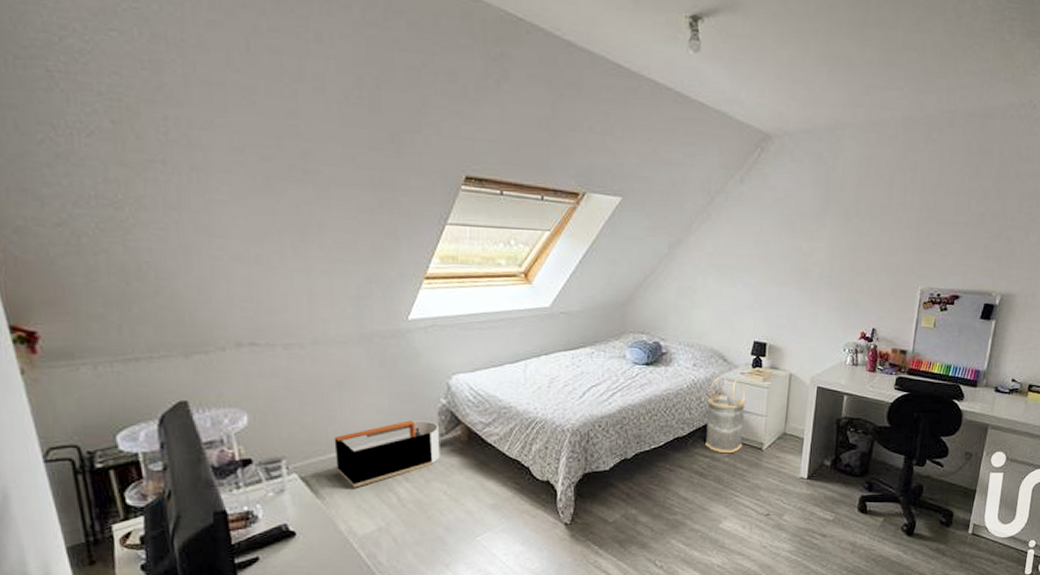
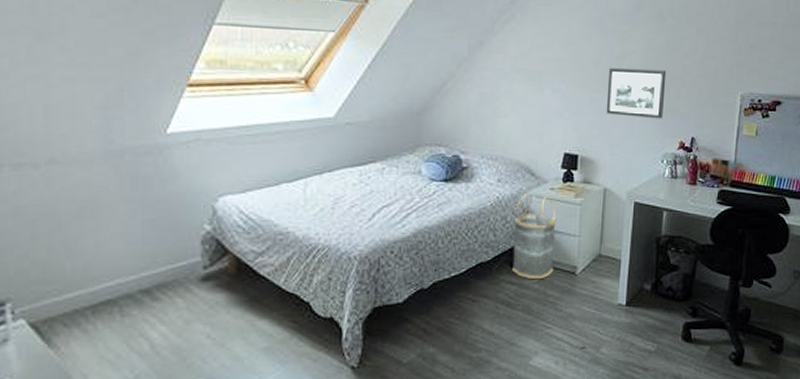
storage bin: present [334,420,440,488] -> none [72,251,203,334]
picture frame: none [793,263,851,311] -> present [606,67,667,119]

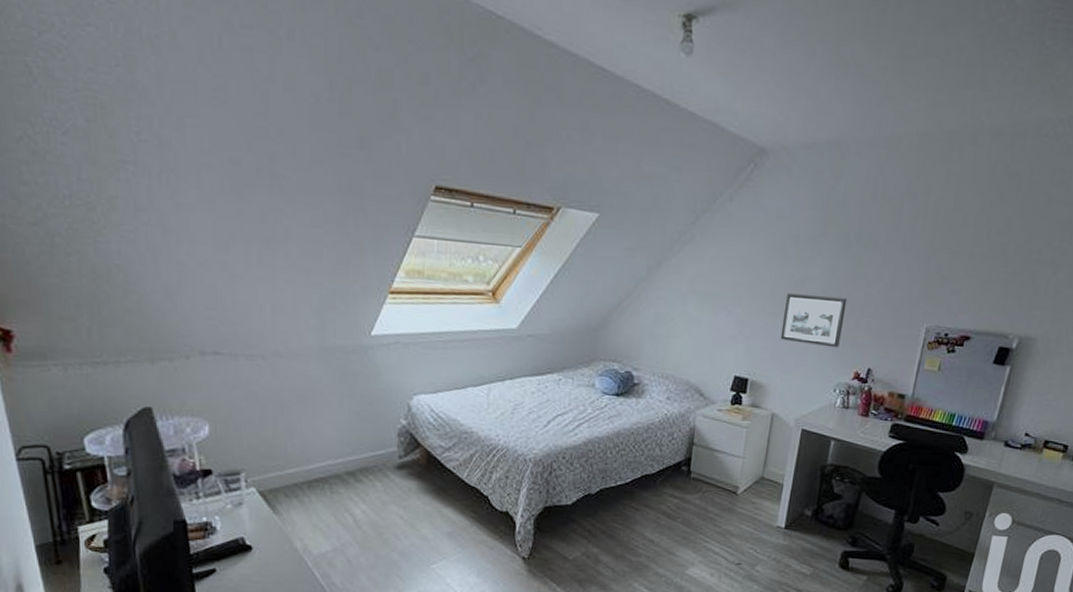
basket: present [512,194,557,280] -> none [675,413,722,496]

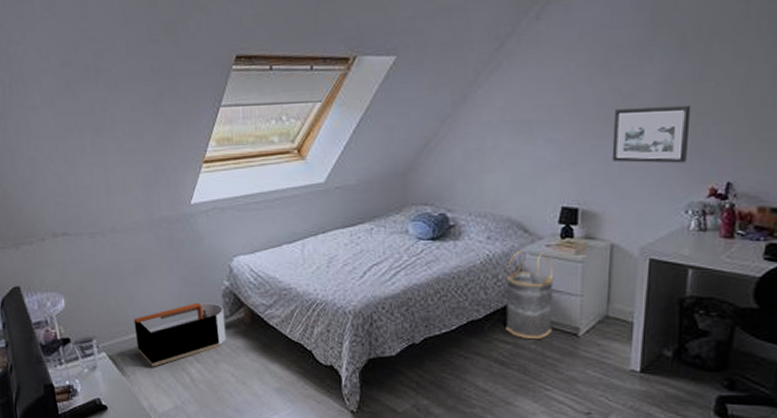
storage bin: none [293,440,399,506] -> present [133,302,226,367]
basket: none [675,413,722,496] -> present [506,251,554,340]

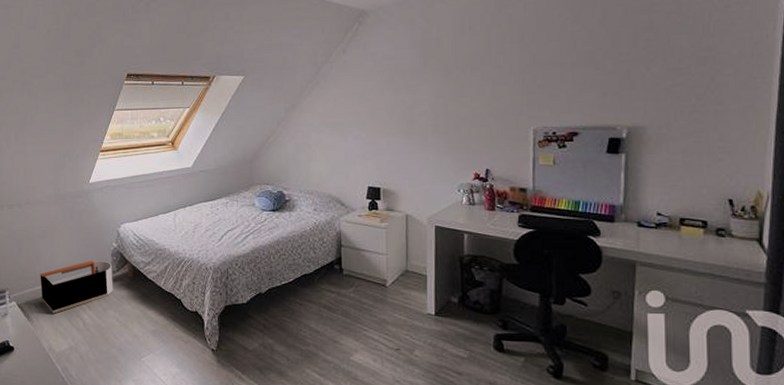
basket: present [506,251,554,340] -> none [330,220,367,290]
picture frame: present [612,105,692,164] -> none [401,113,456,155]

